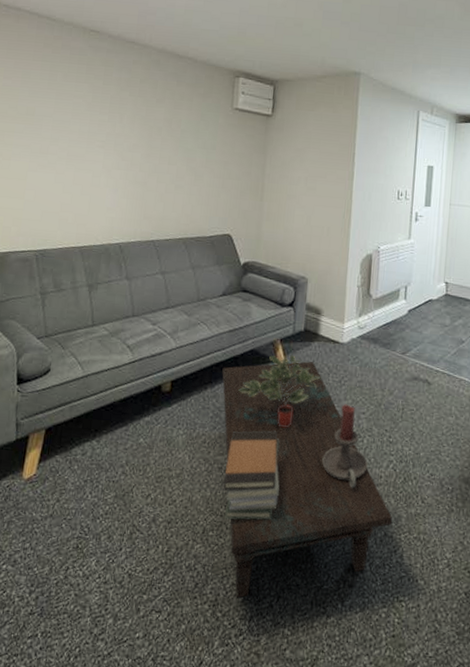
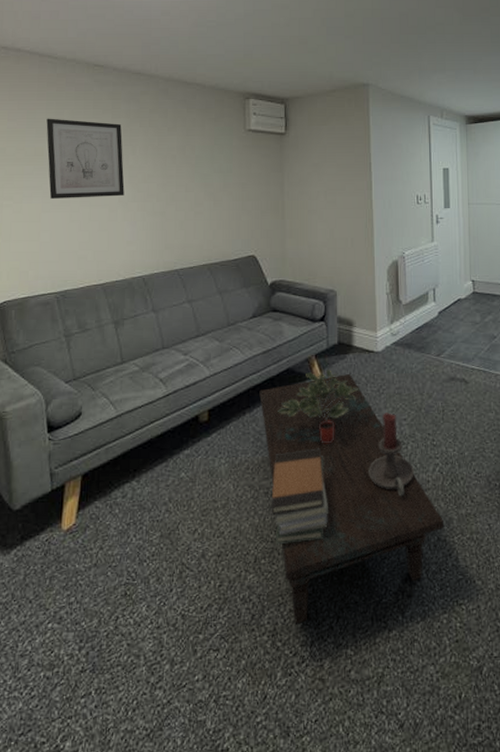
wall art: none [37,79,112,163] -> present [46,118,125,199]

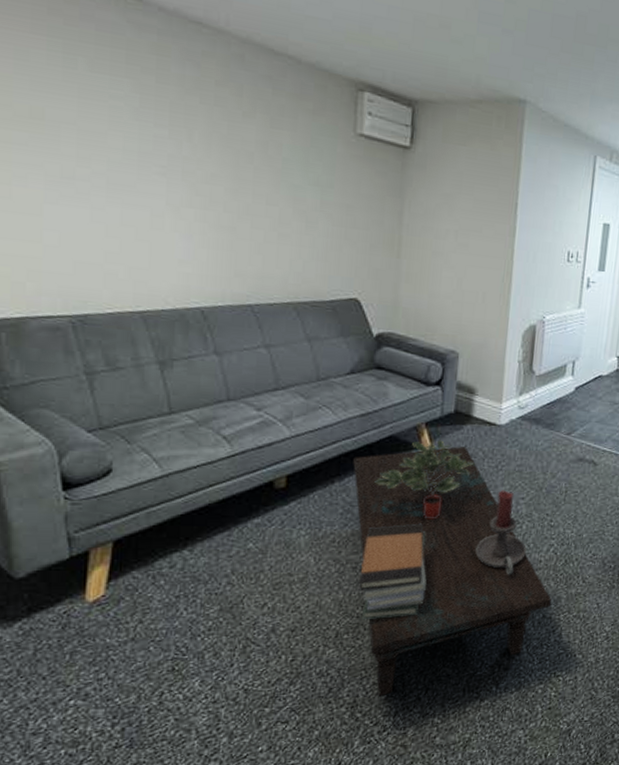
wall art: present [46,118,125,199] -> none [48,64,176,198]

